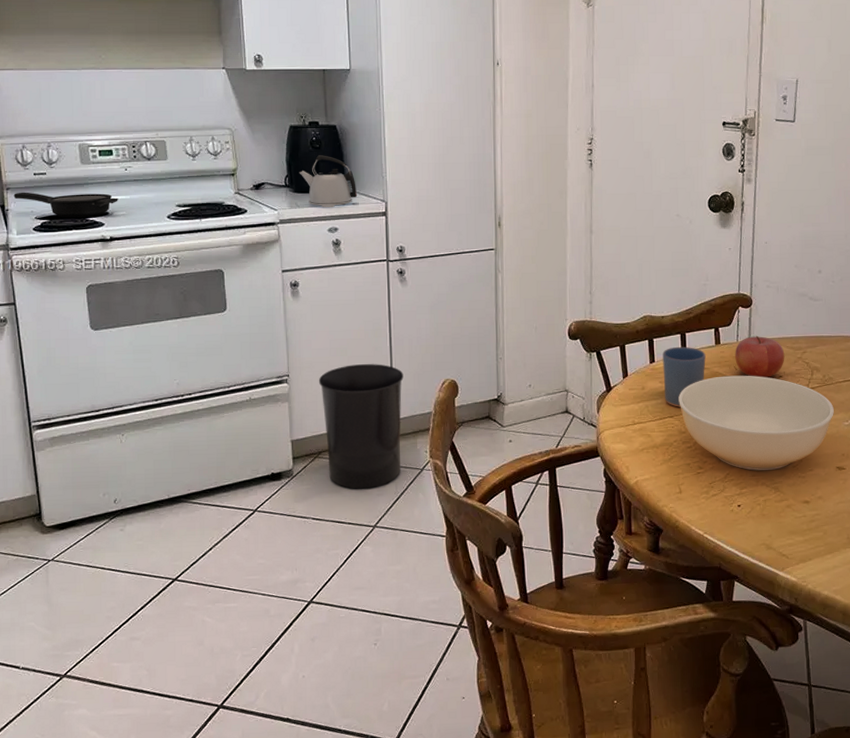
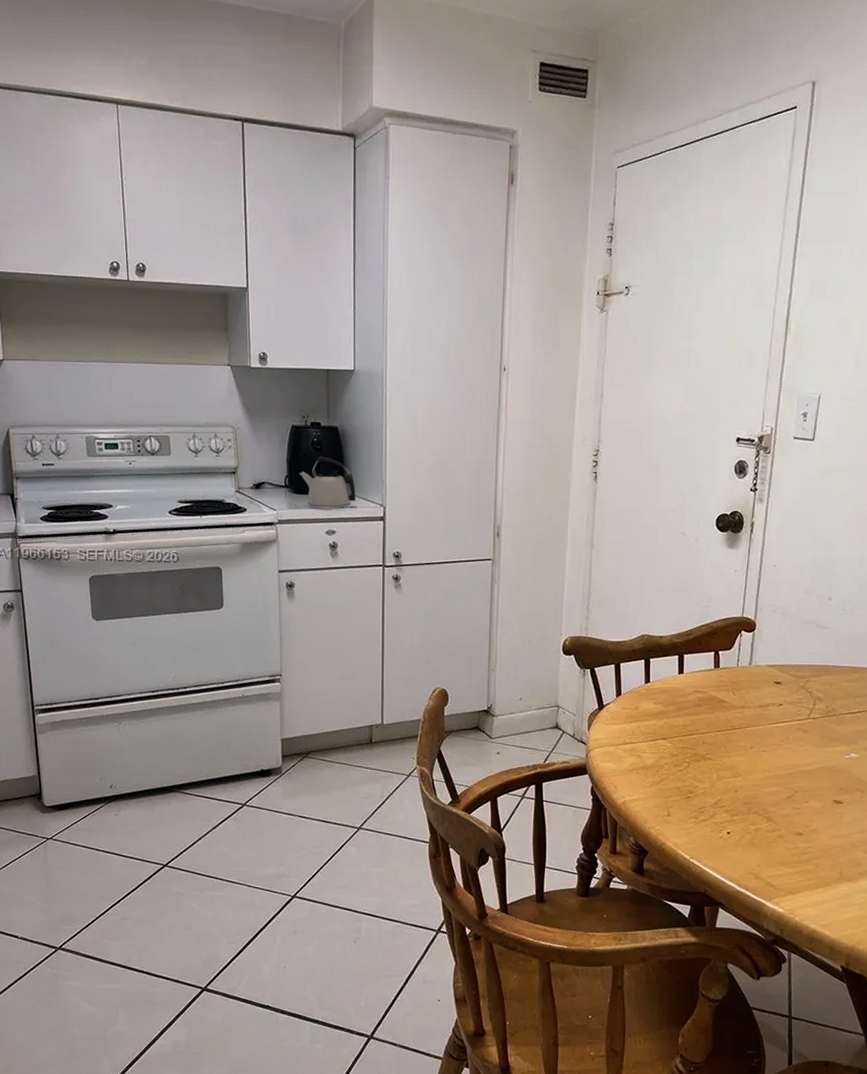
frying pan: present [13,192,118,219] -> none [23,481,122,510]
waste bin: present [318,364,404,489] -> none [310,668,394,791]
mug: present [662,346,706,407] -> none [658,668,704,730]
bowl: present [678,375,834,471] -> none [672,700,835,799]
fruit: present [735,335,785,378] -> none [734,661,787,705]

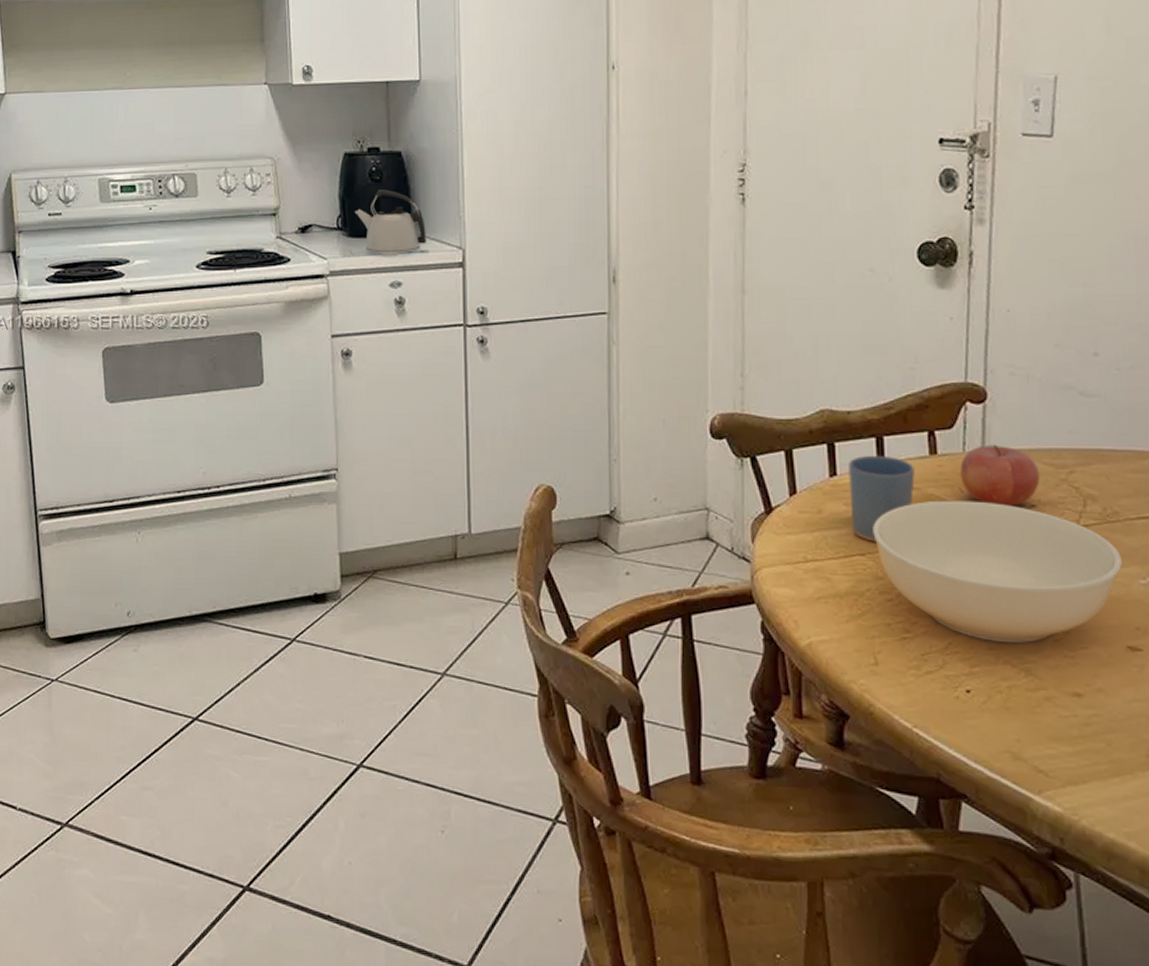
mug: none [658,668,704,730] -> present [848,455,915,542]
bowl: none [672,700,835,799] -> present [873,500,1122,643]
fruit: none [734,661,787,705] -> present [960,444,1040,506]

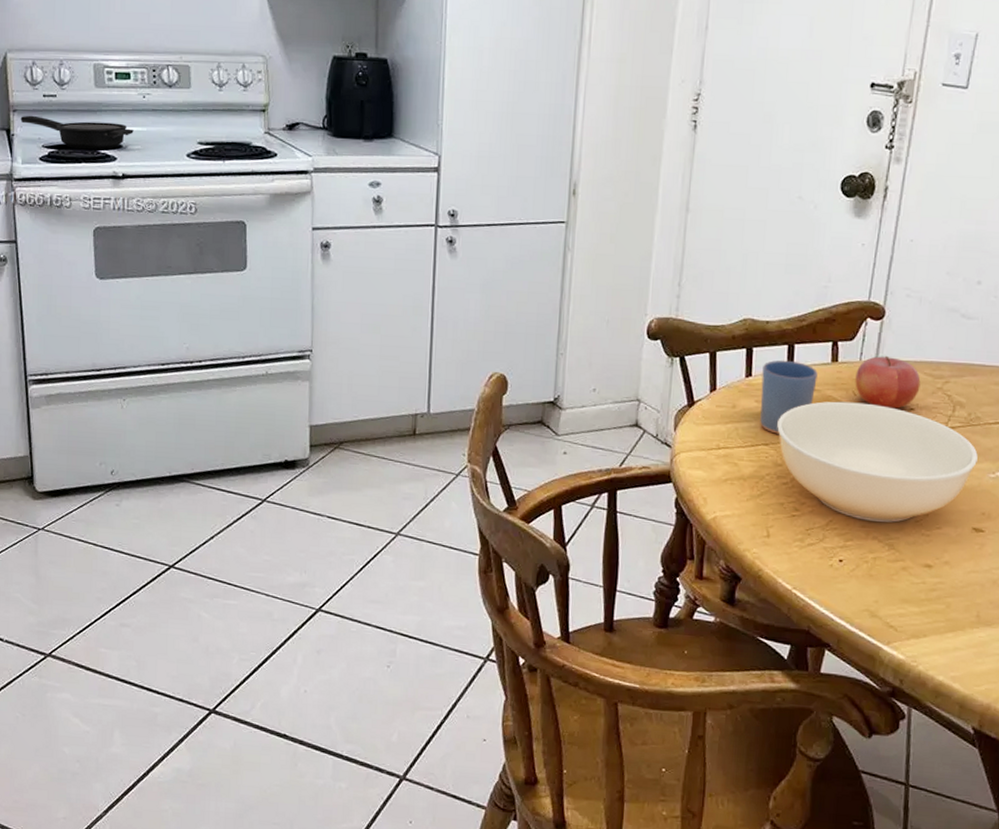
frying pan: none [26,235,141,267] -> present [20,115,134,150]
kettle: present [354,189,427,257] -> none [340,94,407,158]

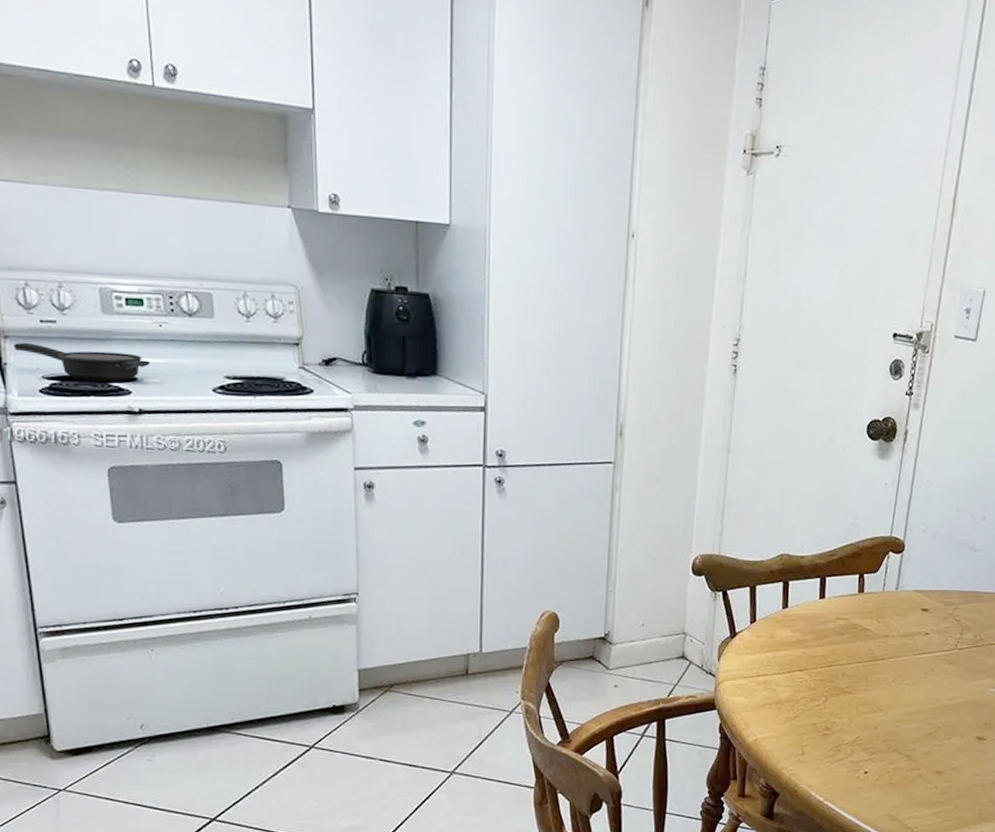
mug: present [760,360,818,434] -> none [795,592,846,660]
bowl: present [777,401,978,523] -> none [810,628,982,736]
fruit: present [855,355,921,409] -> none [878,586,935,634]

